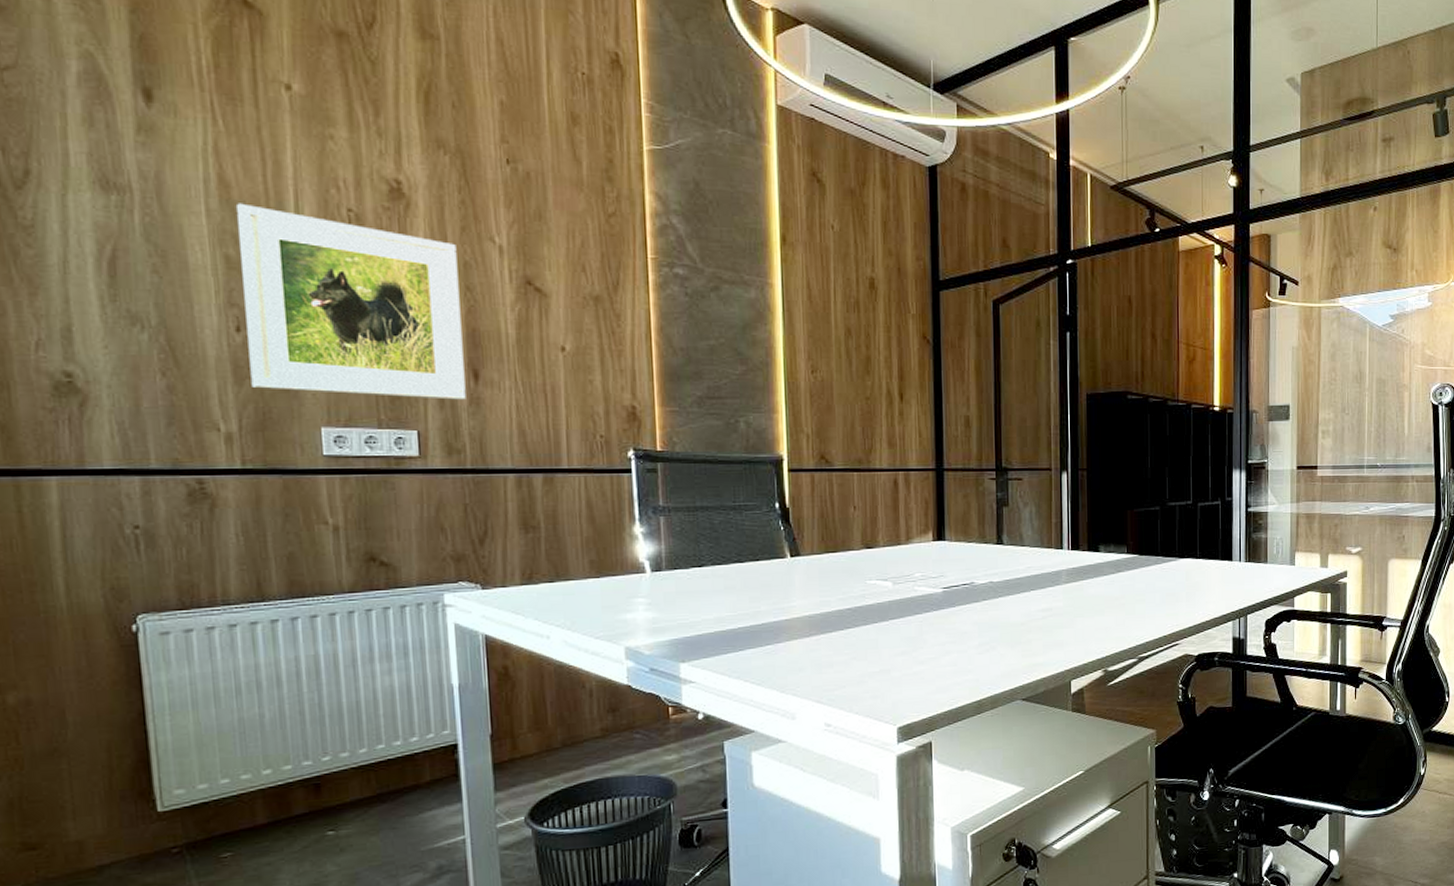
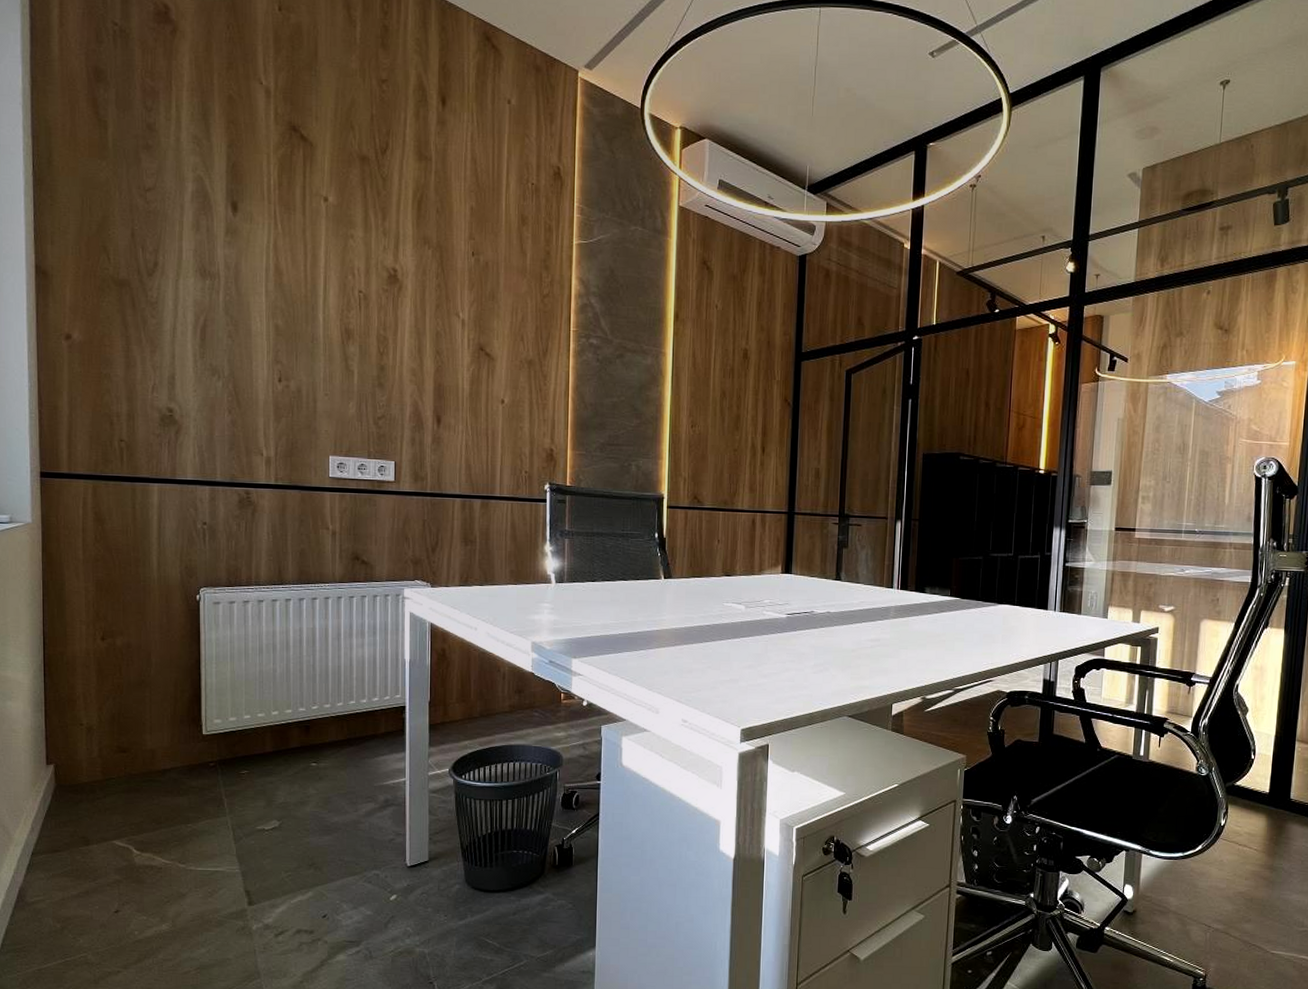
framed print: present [237,203,466,400] -> none [286,286,432,439]

